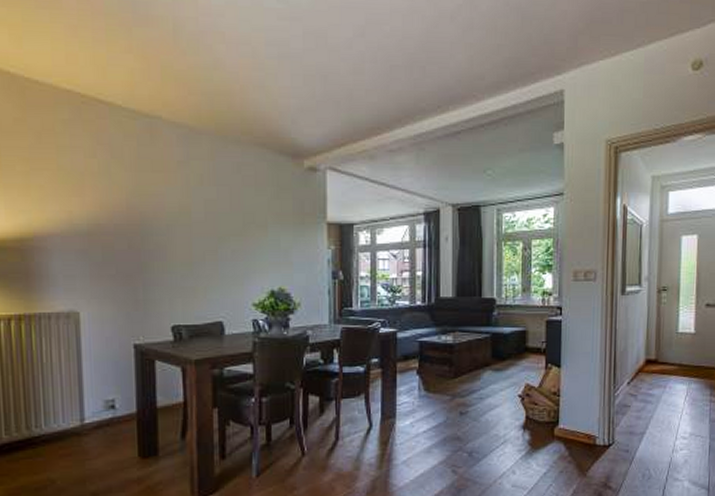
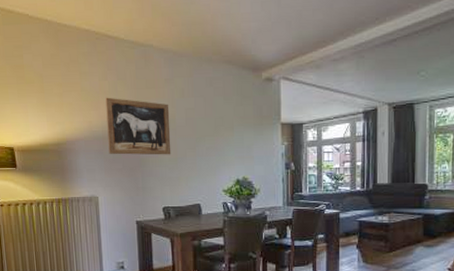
wall art: none [93,180,185,258] -> present [105,97,171,155]

